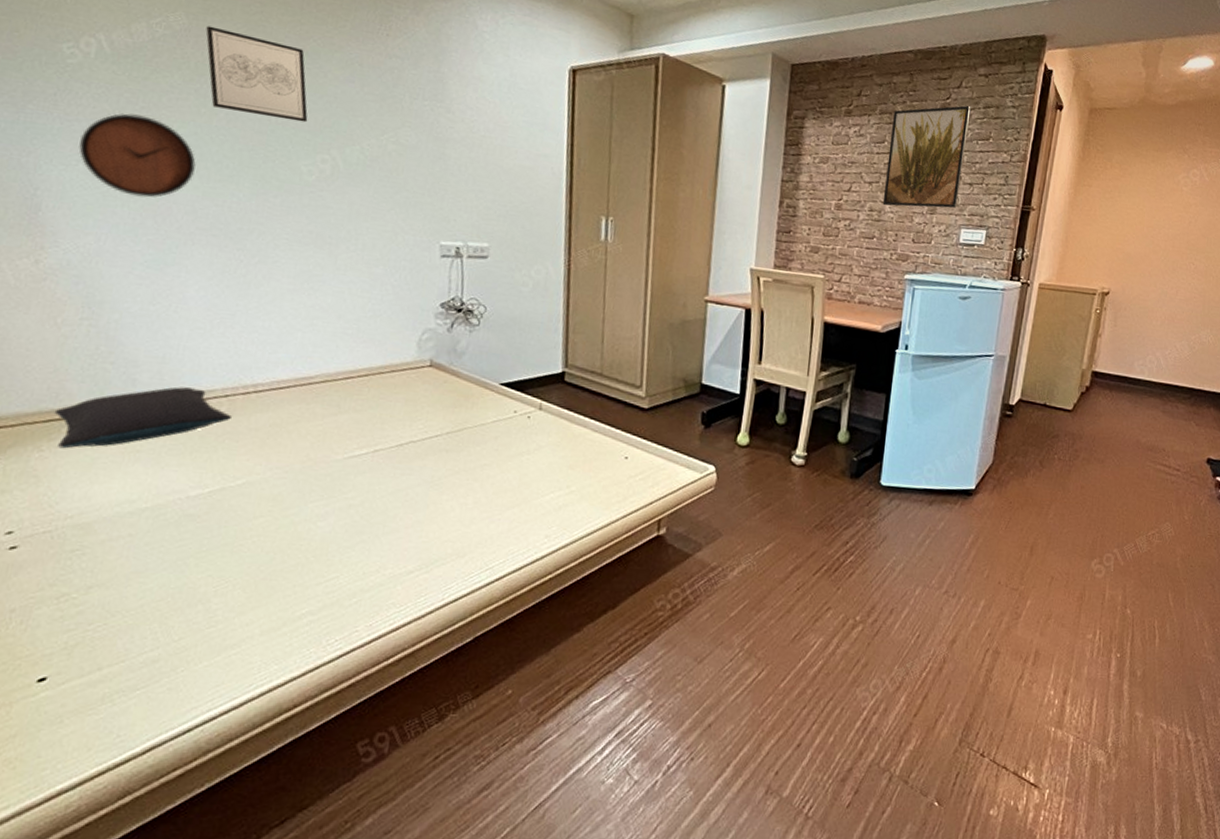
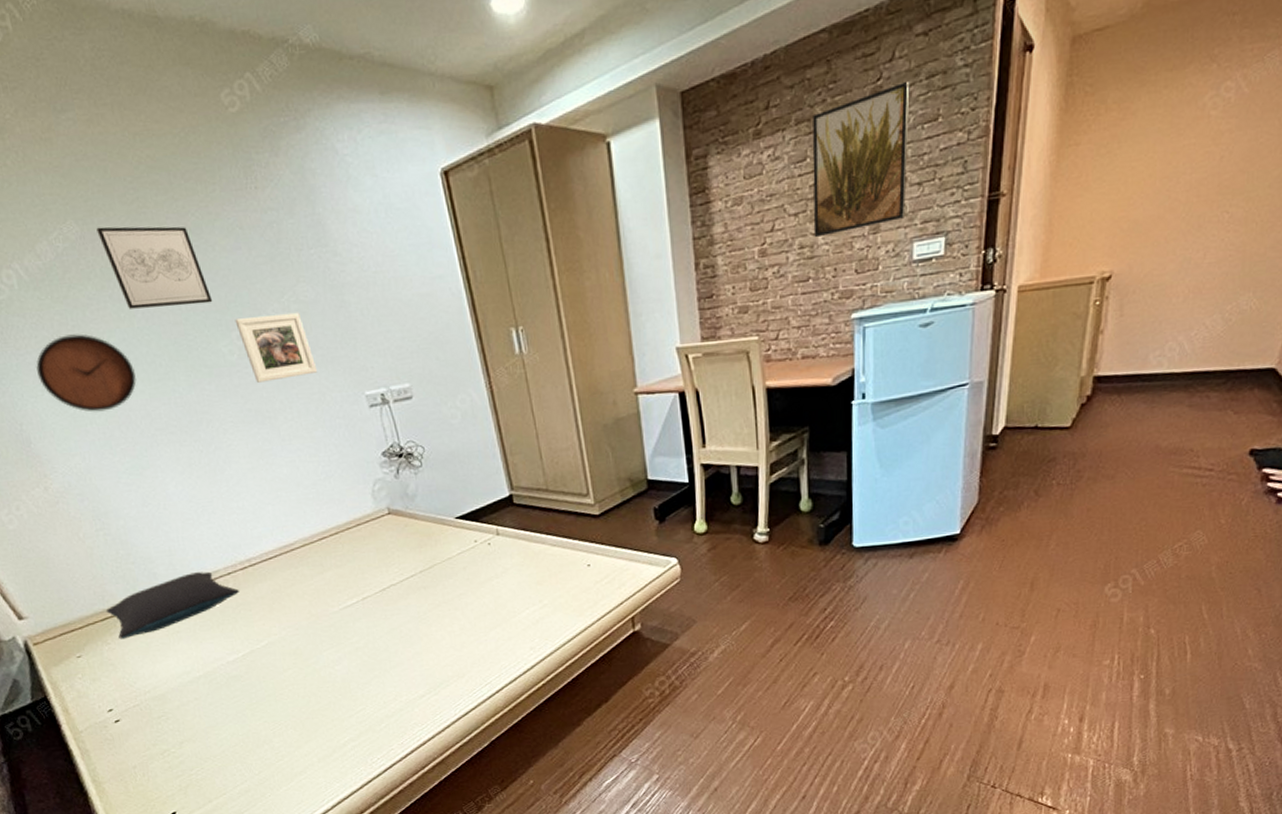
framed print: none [324,143,398,213] -> present [235,312,318,383]

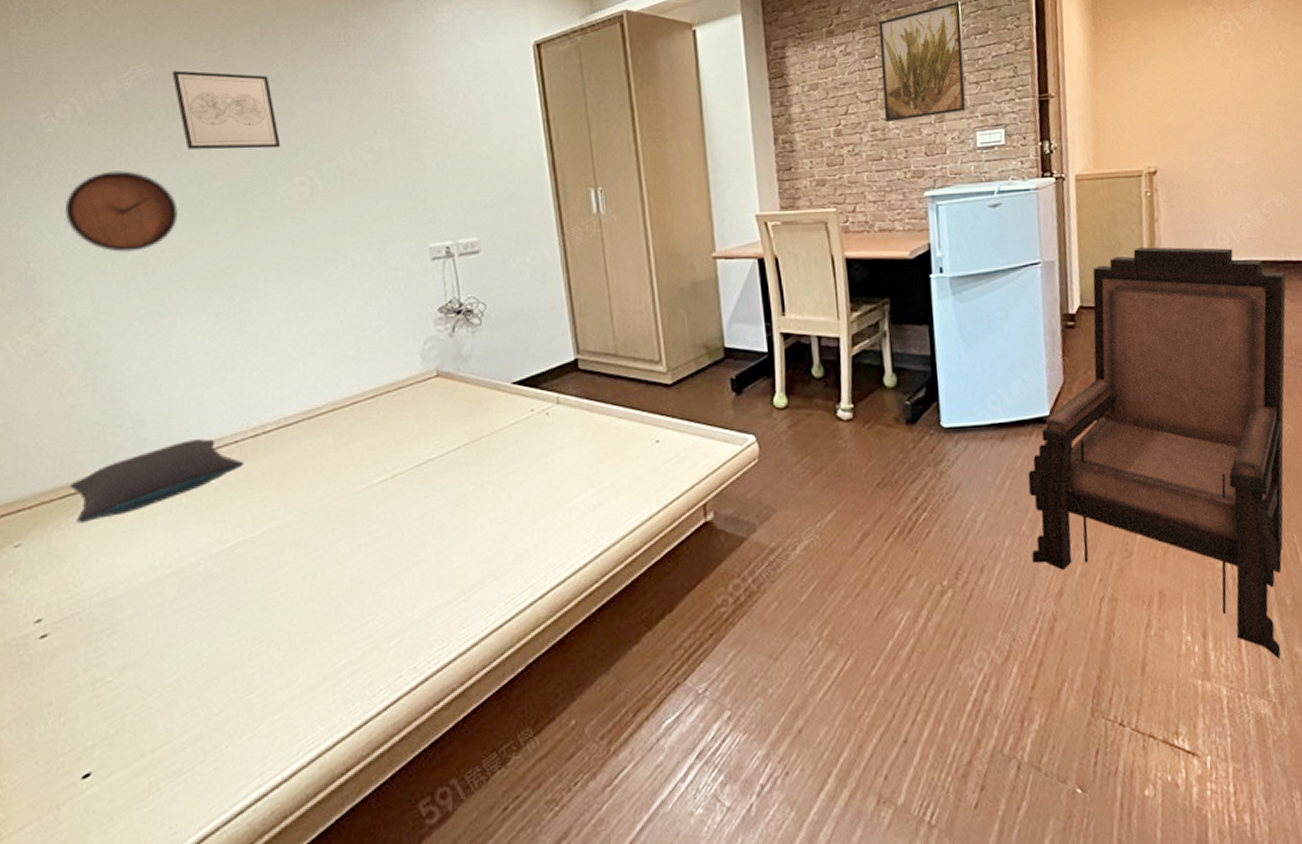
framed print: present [235,312,318,383] -> none [300,161,381,229]
armchair: none [929,359,1235,738] -> present [1027,247,1286,660]

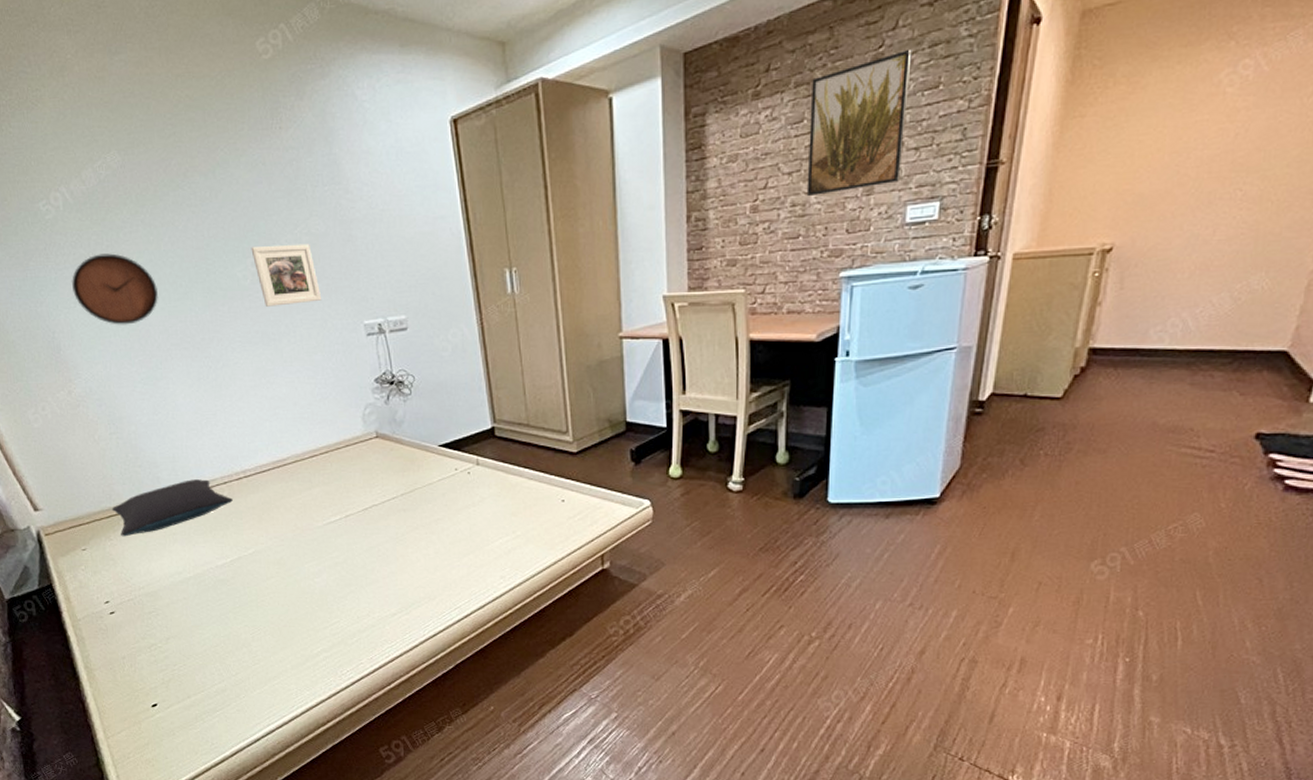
wall art: present [172,70,281,150] -> none [136,158,233,233]
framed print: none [300,161,381,229] -> present [251,243,322,307]
armchair: present [1027,247,1286,660] -> none [900,333,1242,725]

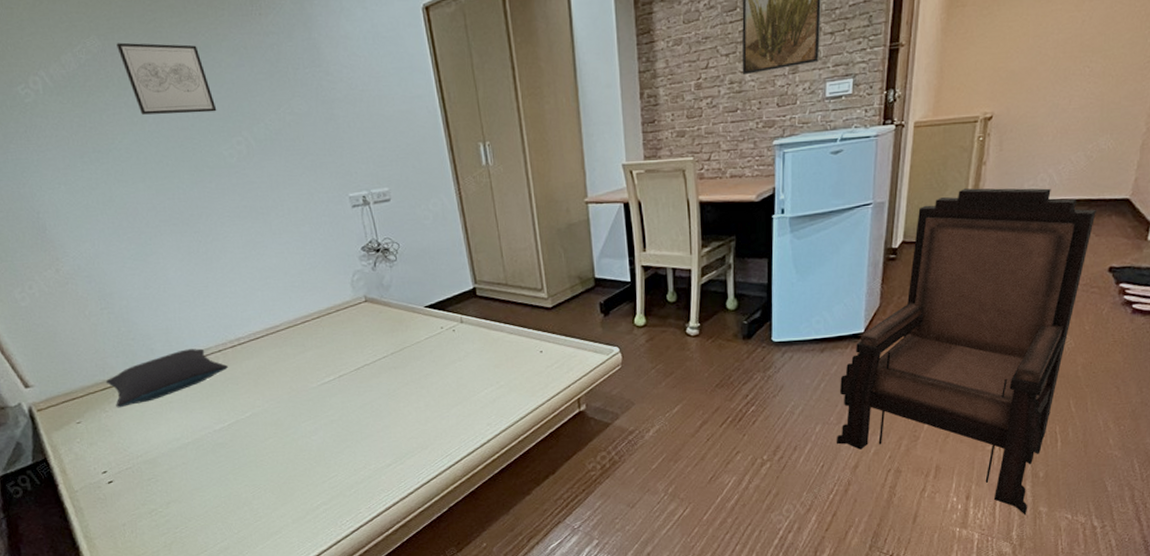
clock: present [71,253,158,325] -> none [54,135,145,204]
wall art: none [136,158,233,233] -> present [116,42,217,115]
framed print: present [251,243,322,307] -> none [236,122,308,183]
armchair: none [900,333,1242,725] -> present [837,188,1096,516]

